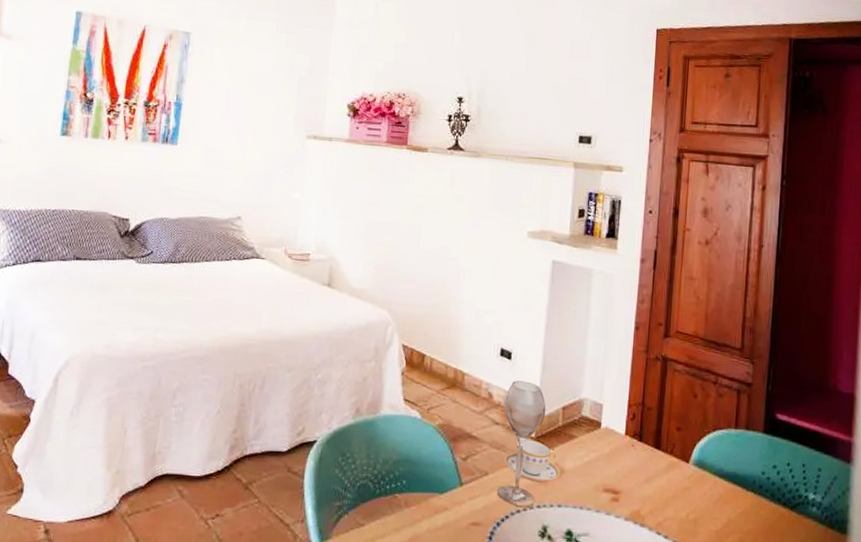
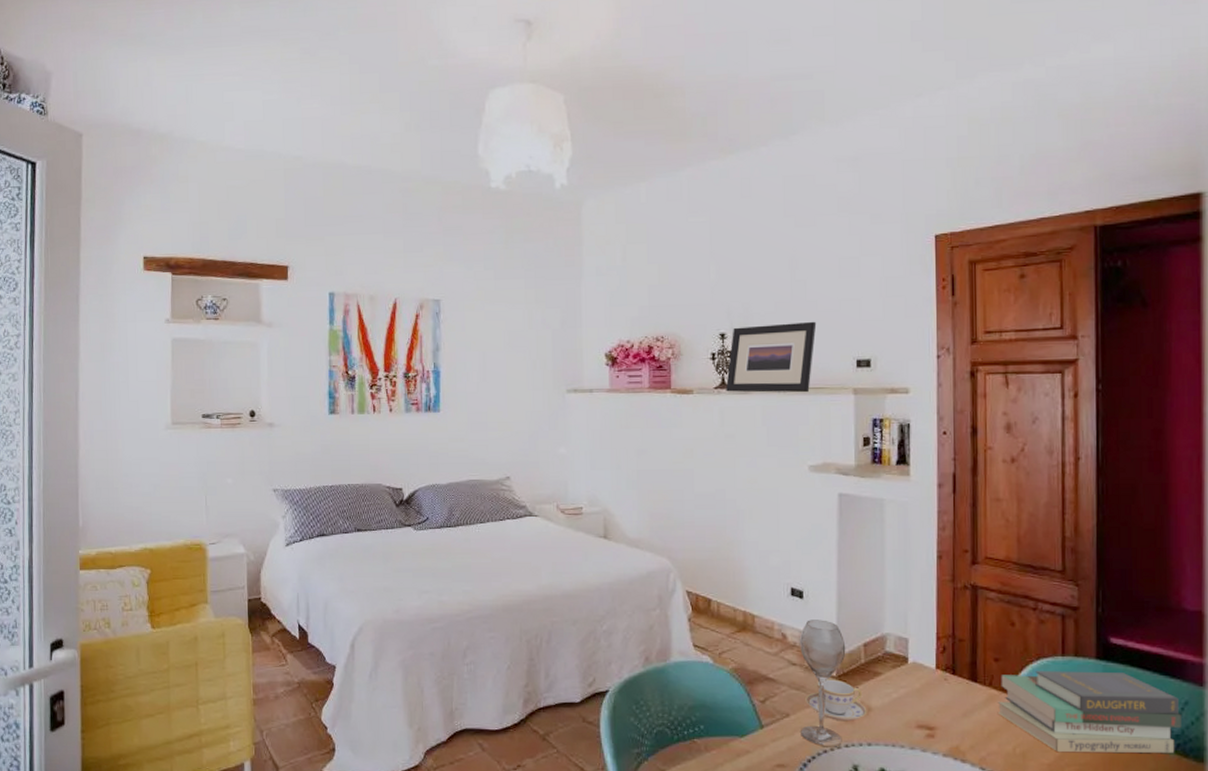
picture frame: none [458,93,547,162] -> present [726,321,817,393]
books: none [675,442,831,524] -> present [997,671,1182,754]

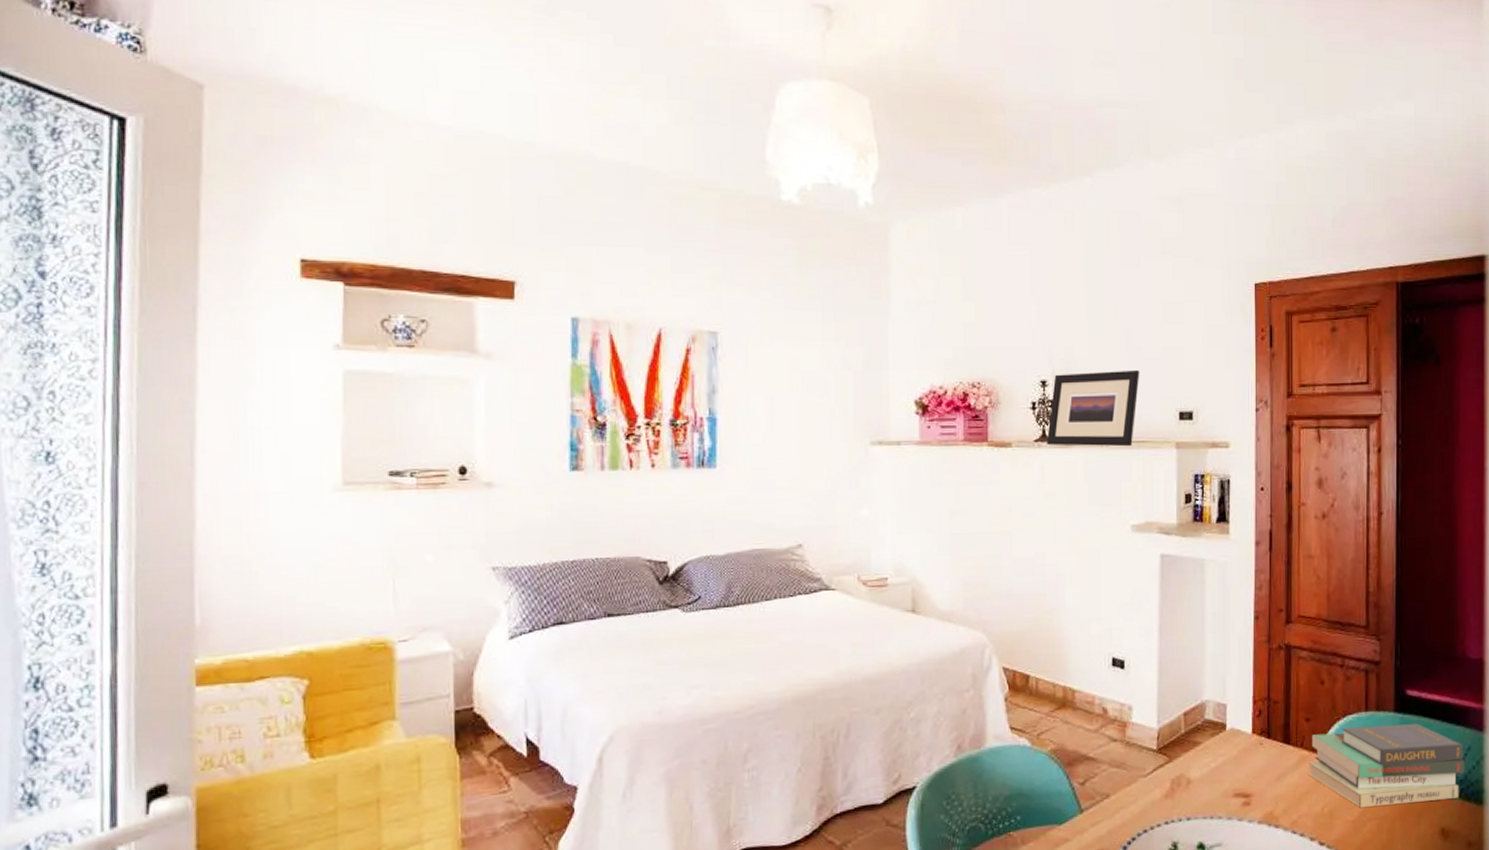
wineglass: present [799,620,846,747] -> none [1120,690,1166,827]
teacup: present [805,679,867,722] -> none [1126,752,1187,797]

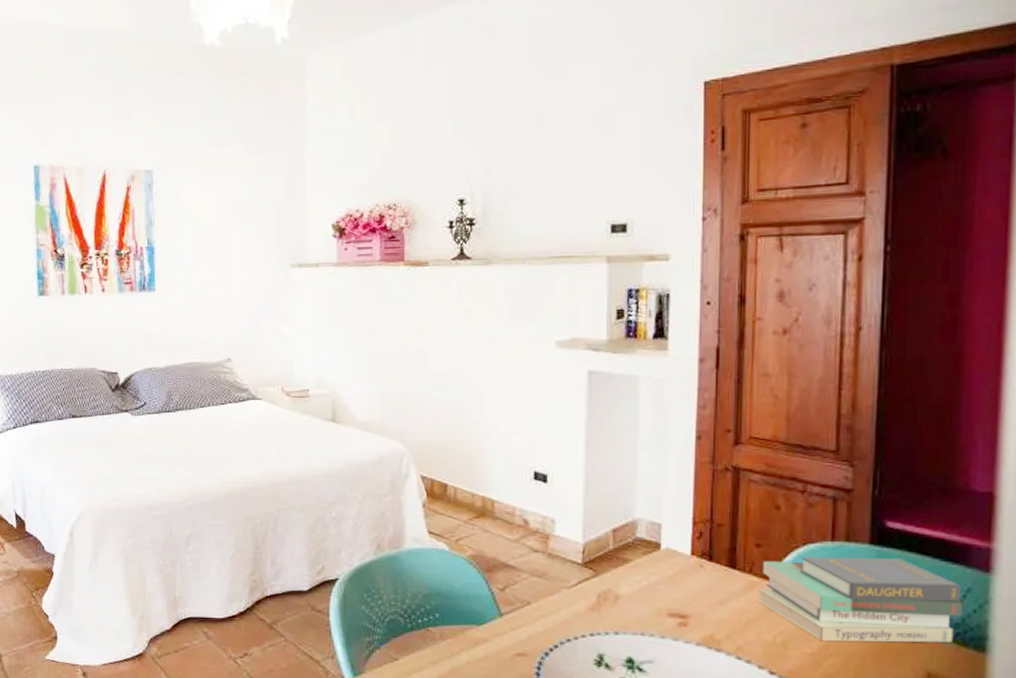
picture frame: present [1047,369,1140,447] -> none [465,183,567,263]

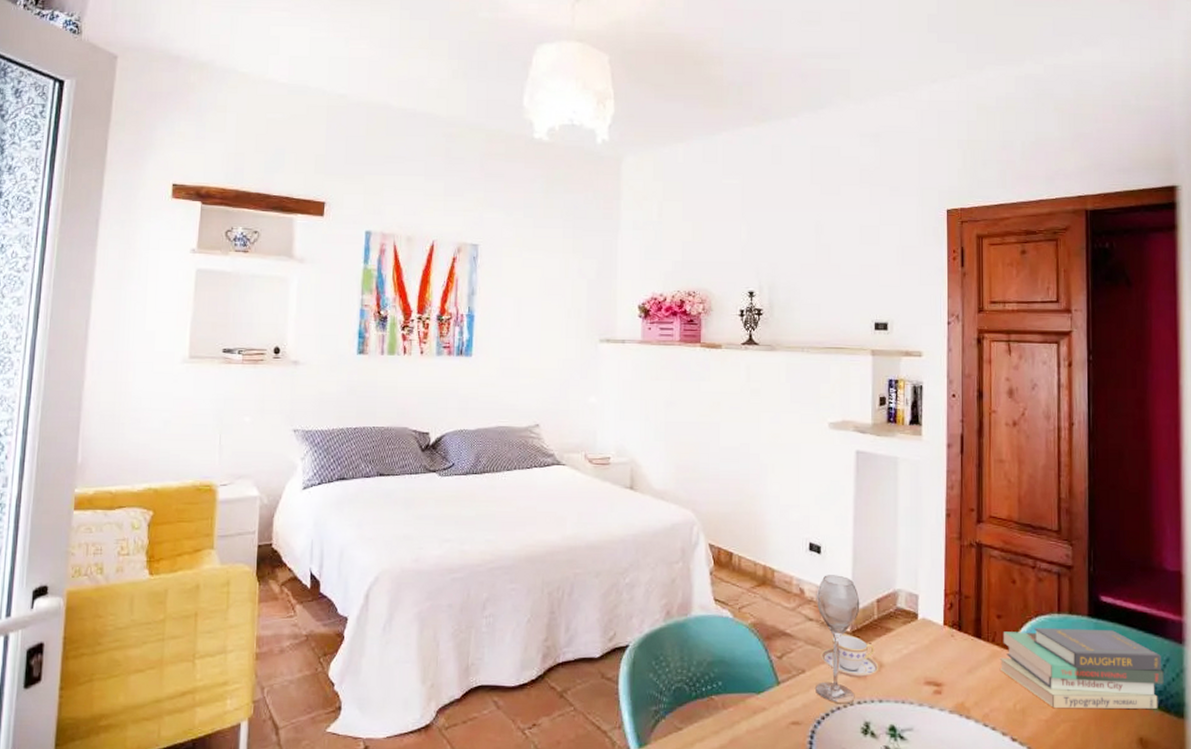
wineglass: none [542,504,593,636] -> present [816,575,860,704]
teacup: none [548,566,615,610] -> present [821,635,879,678]

